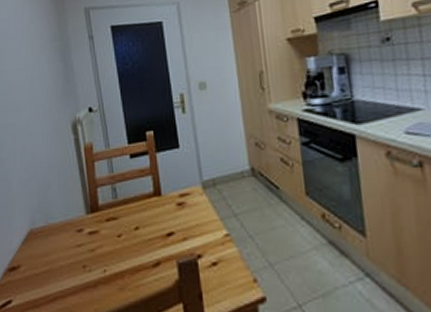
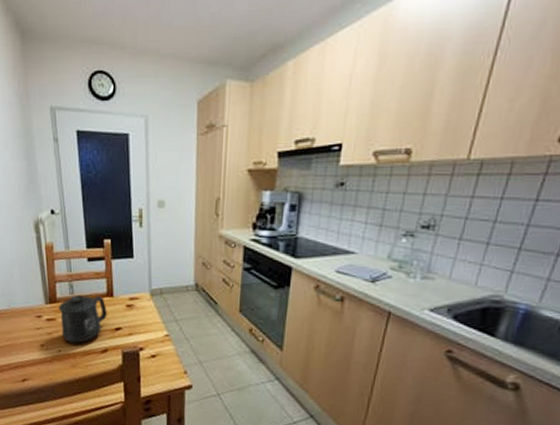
mug: none [100,196,156,258] -> present [58,295,107,343]

